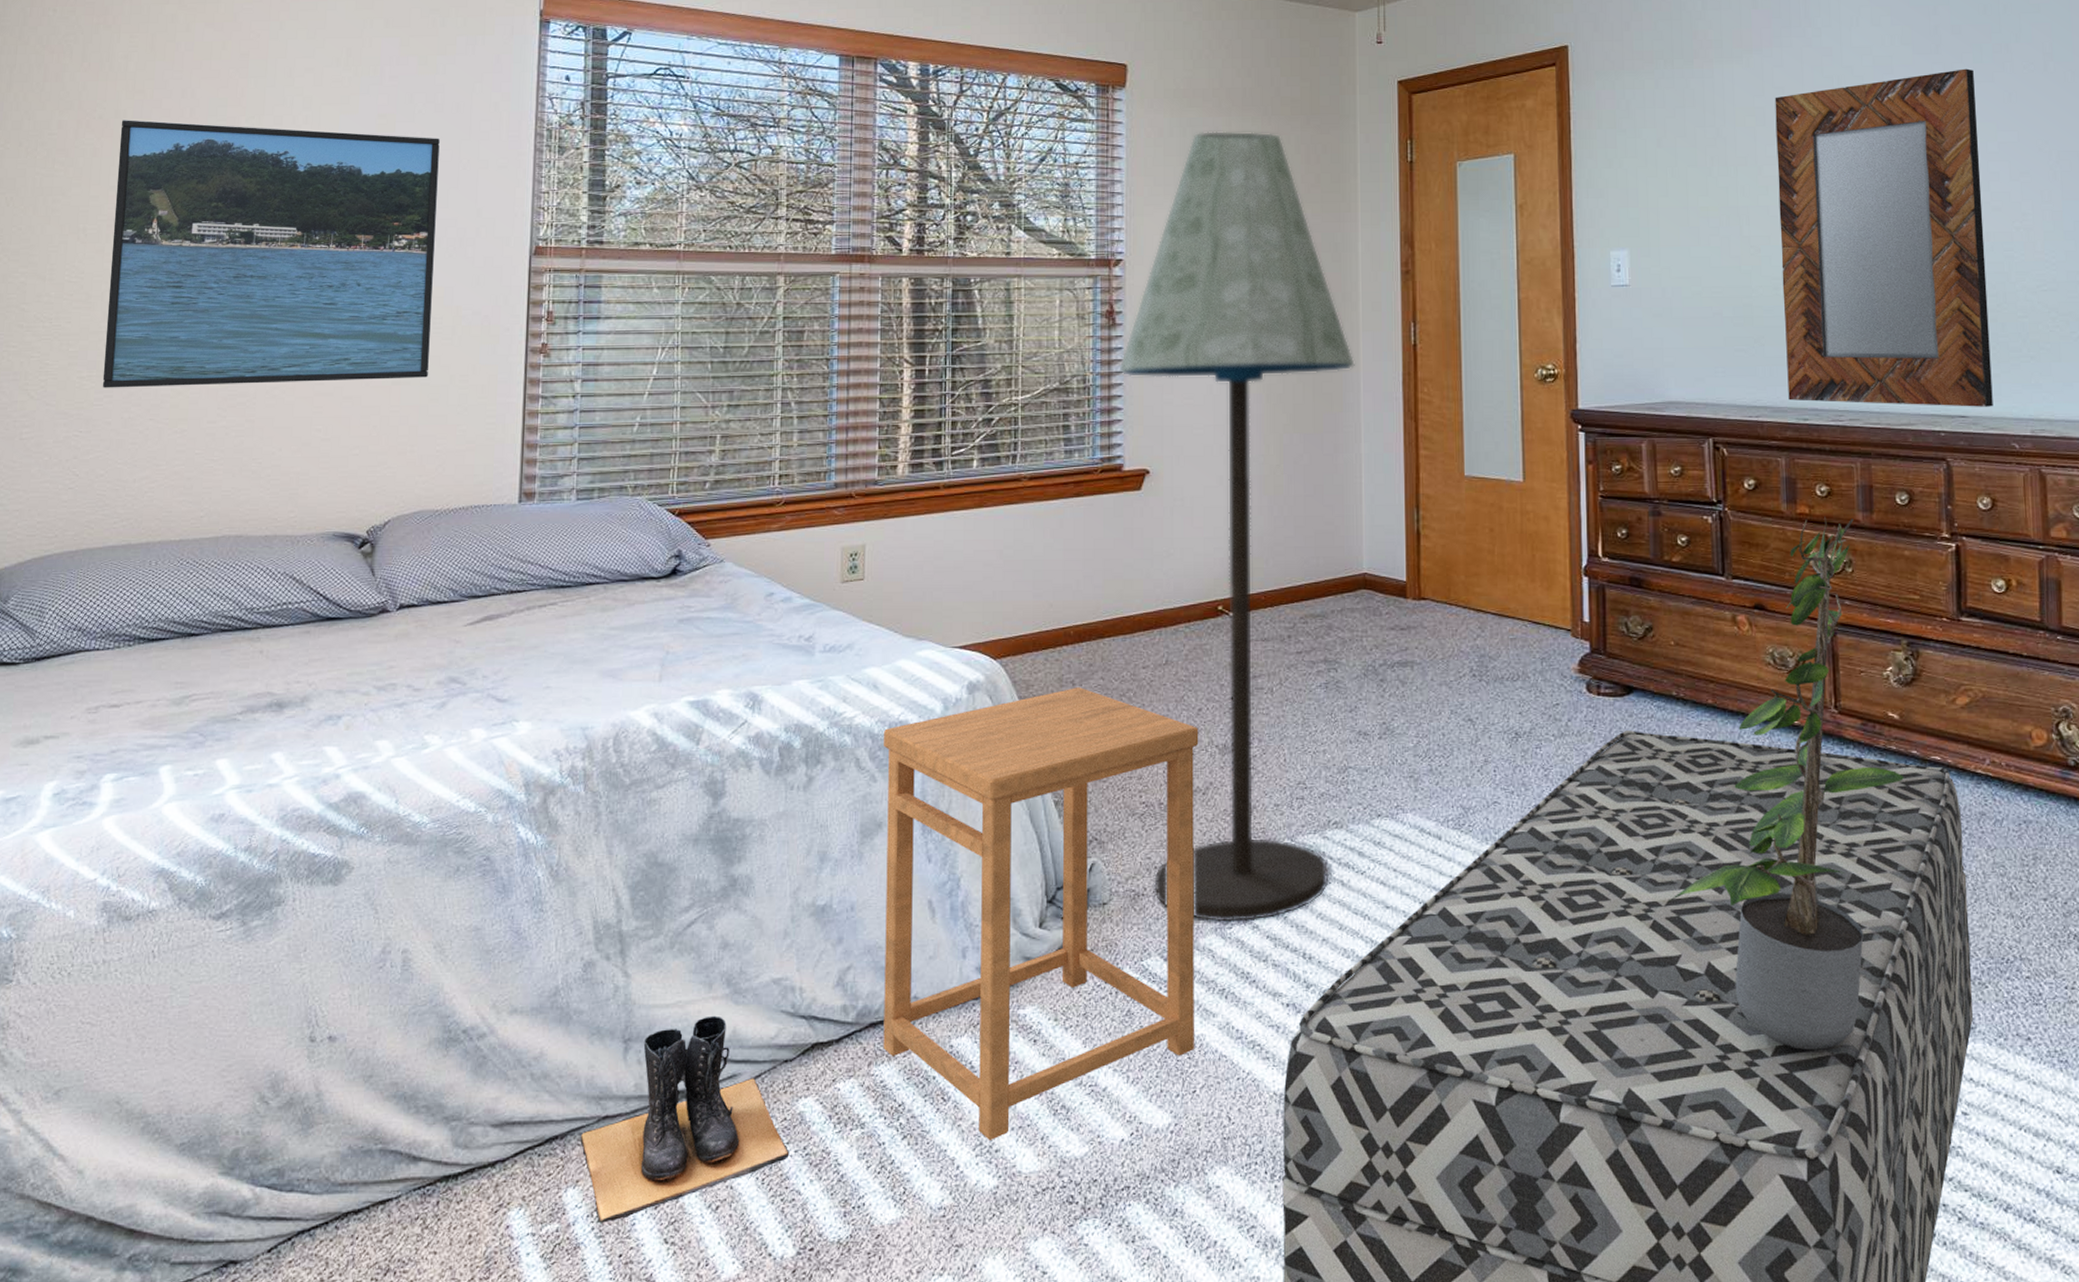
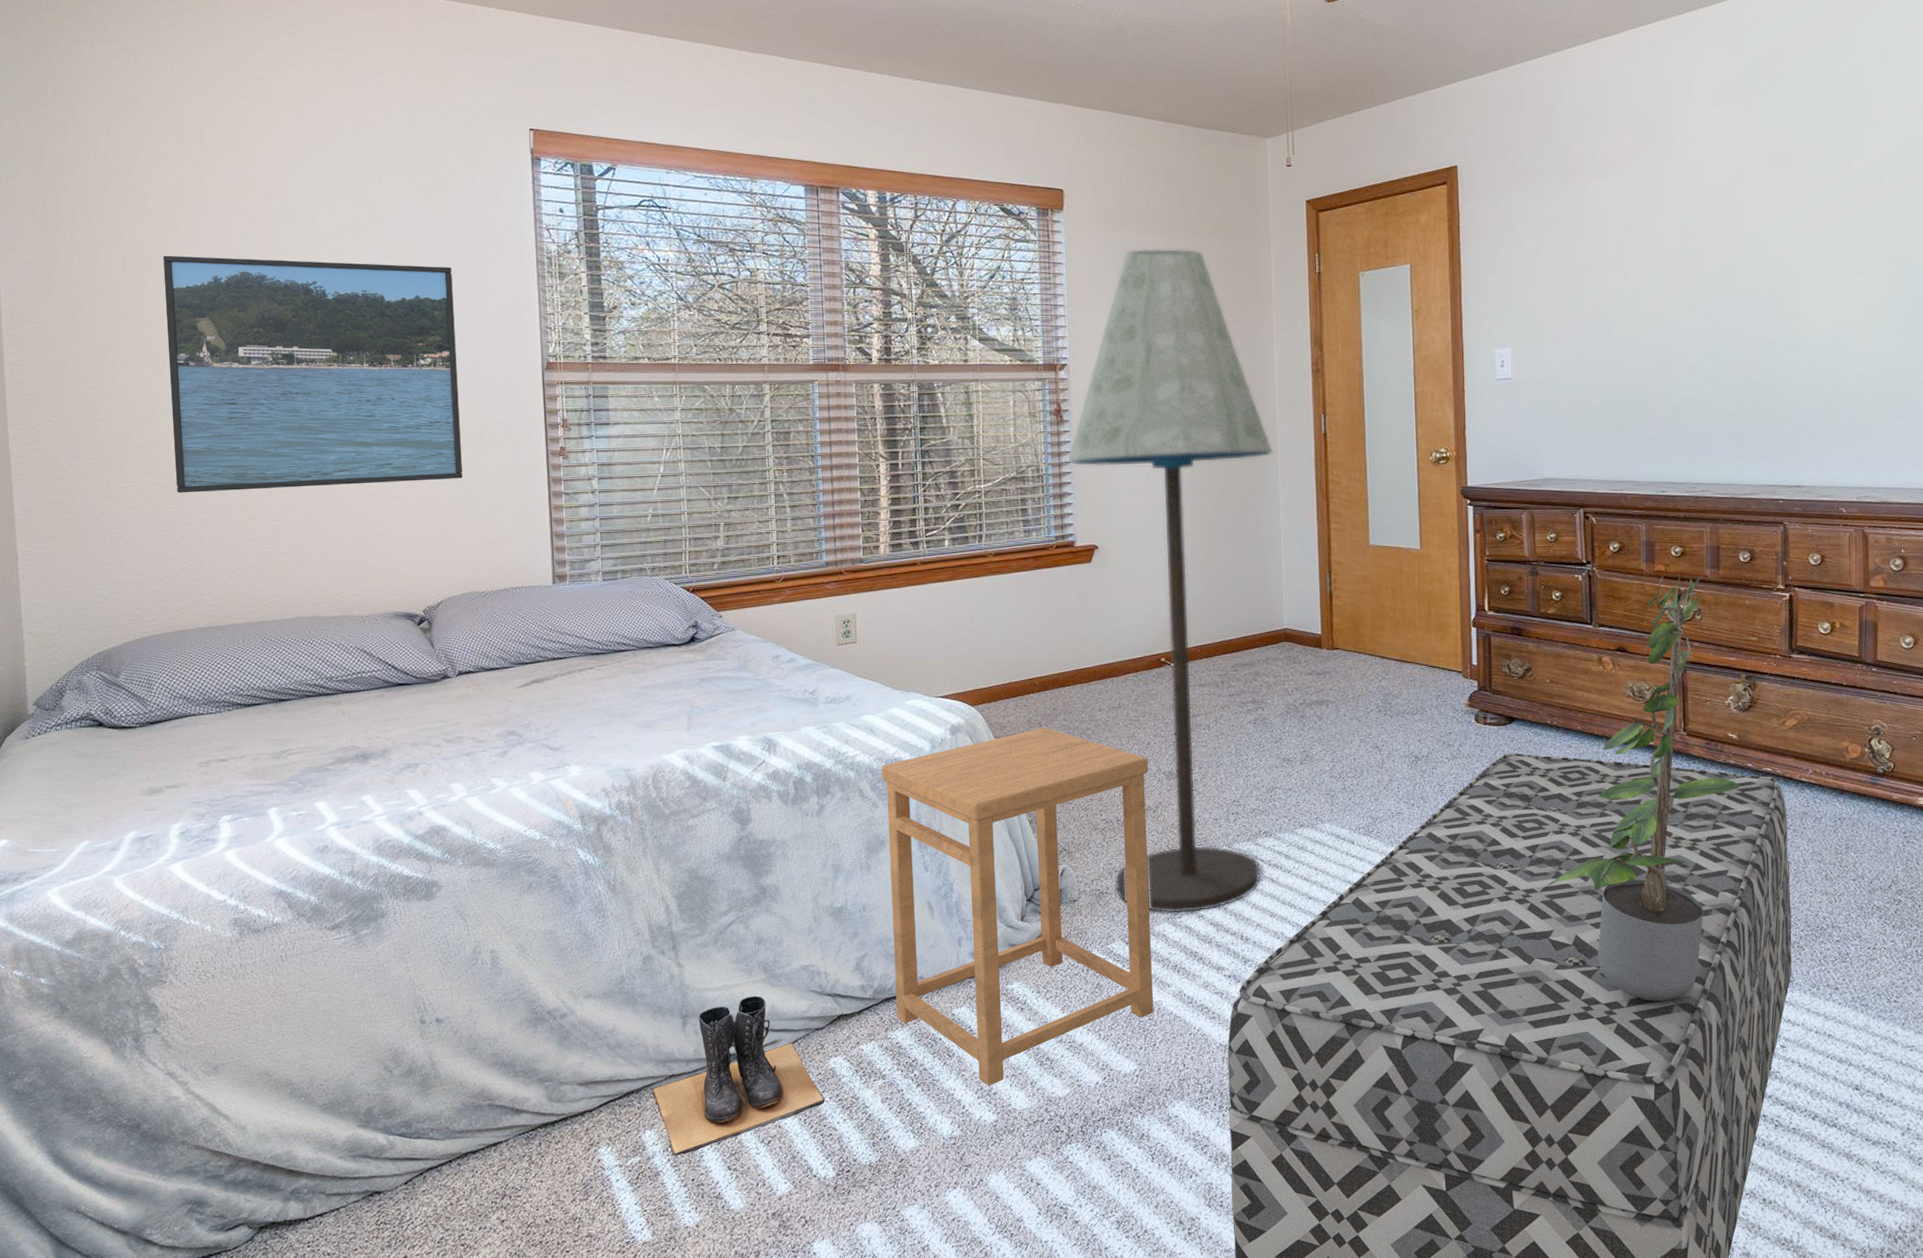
home mirror: present [1775,68,1993,407] -> none [1641,180,1825,478]

